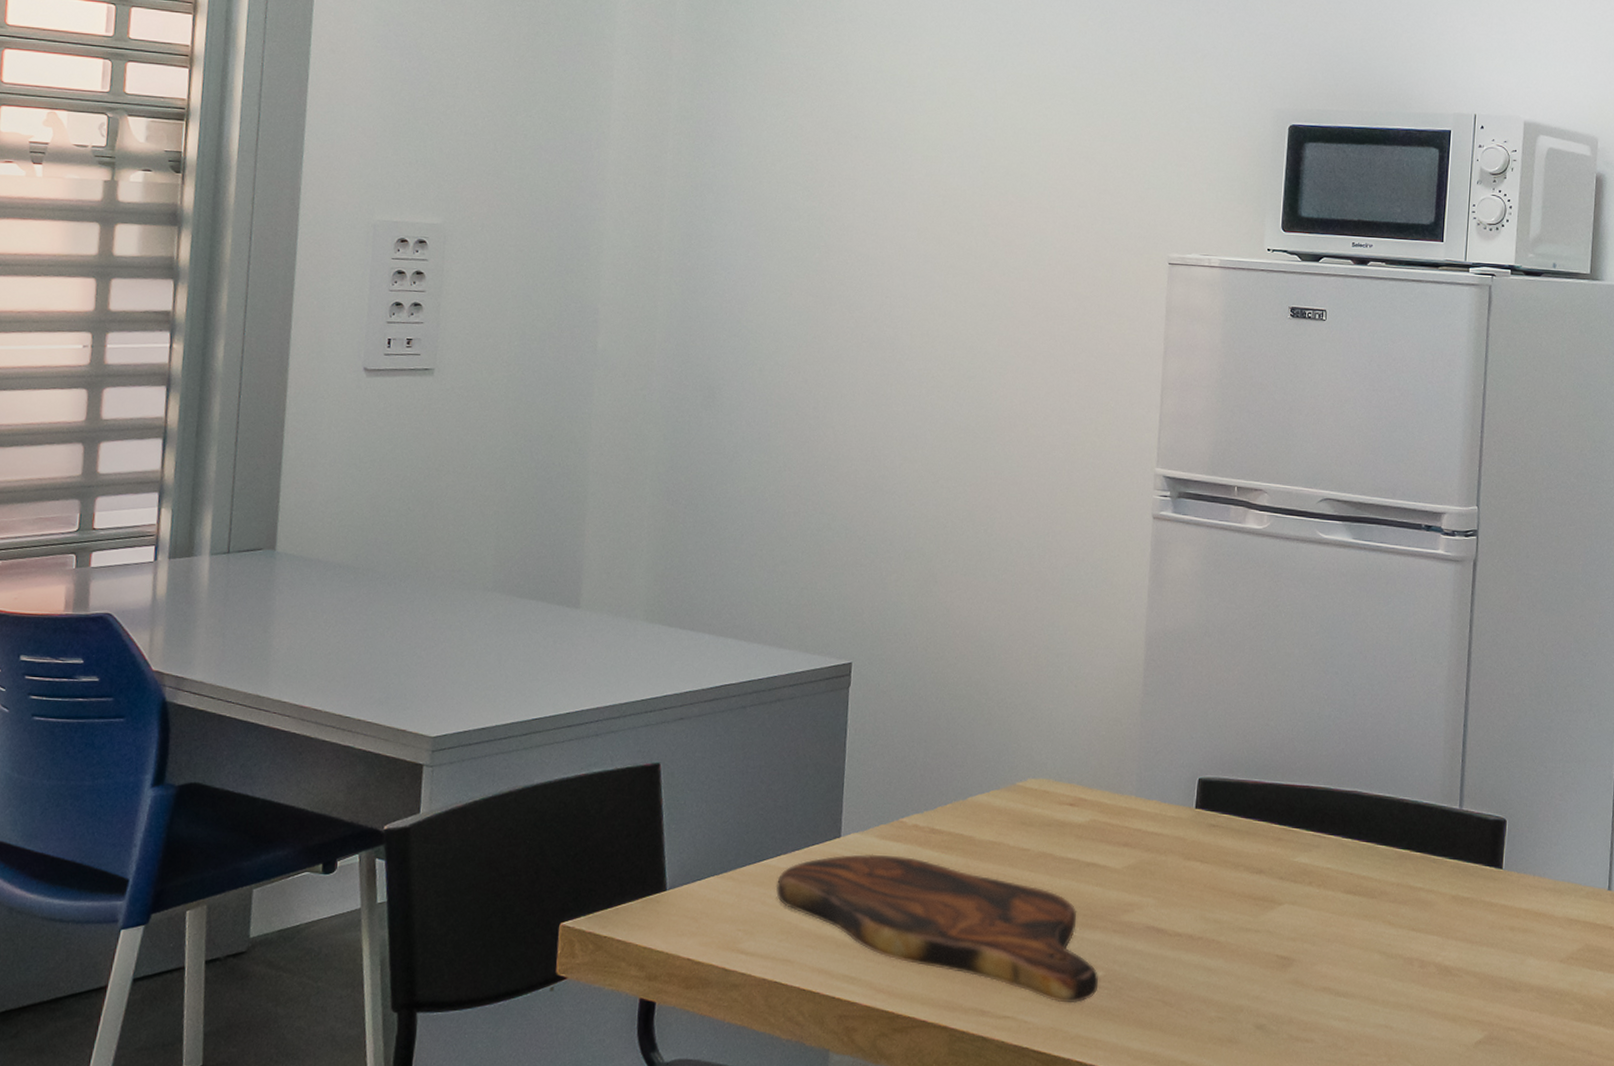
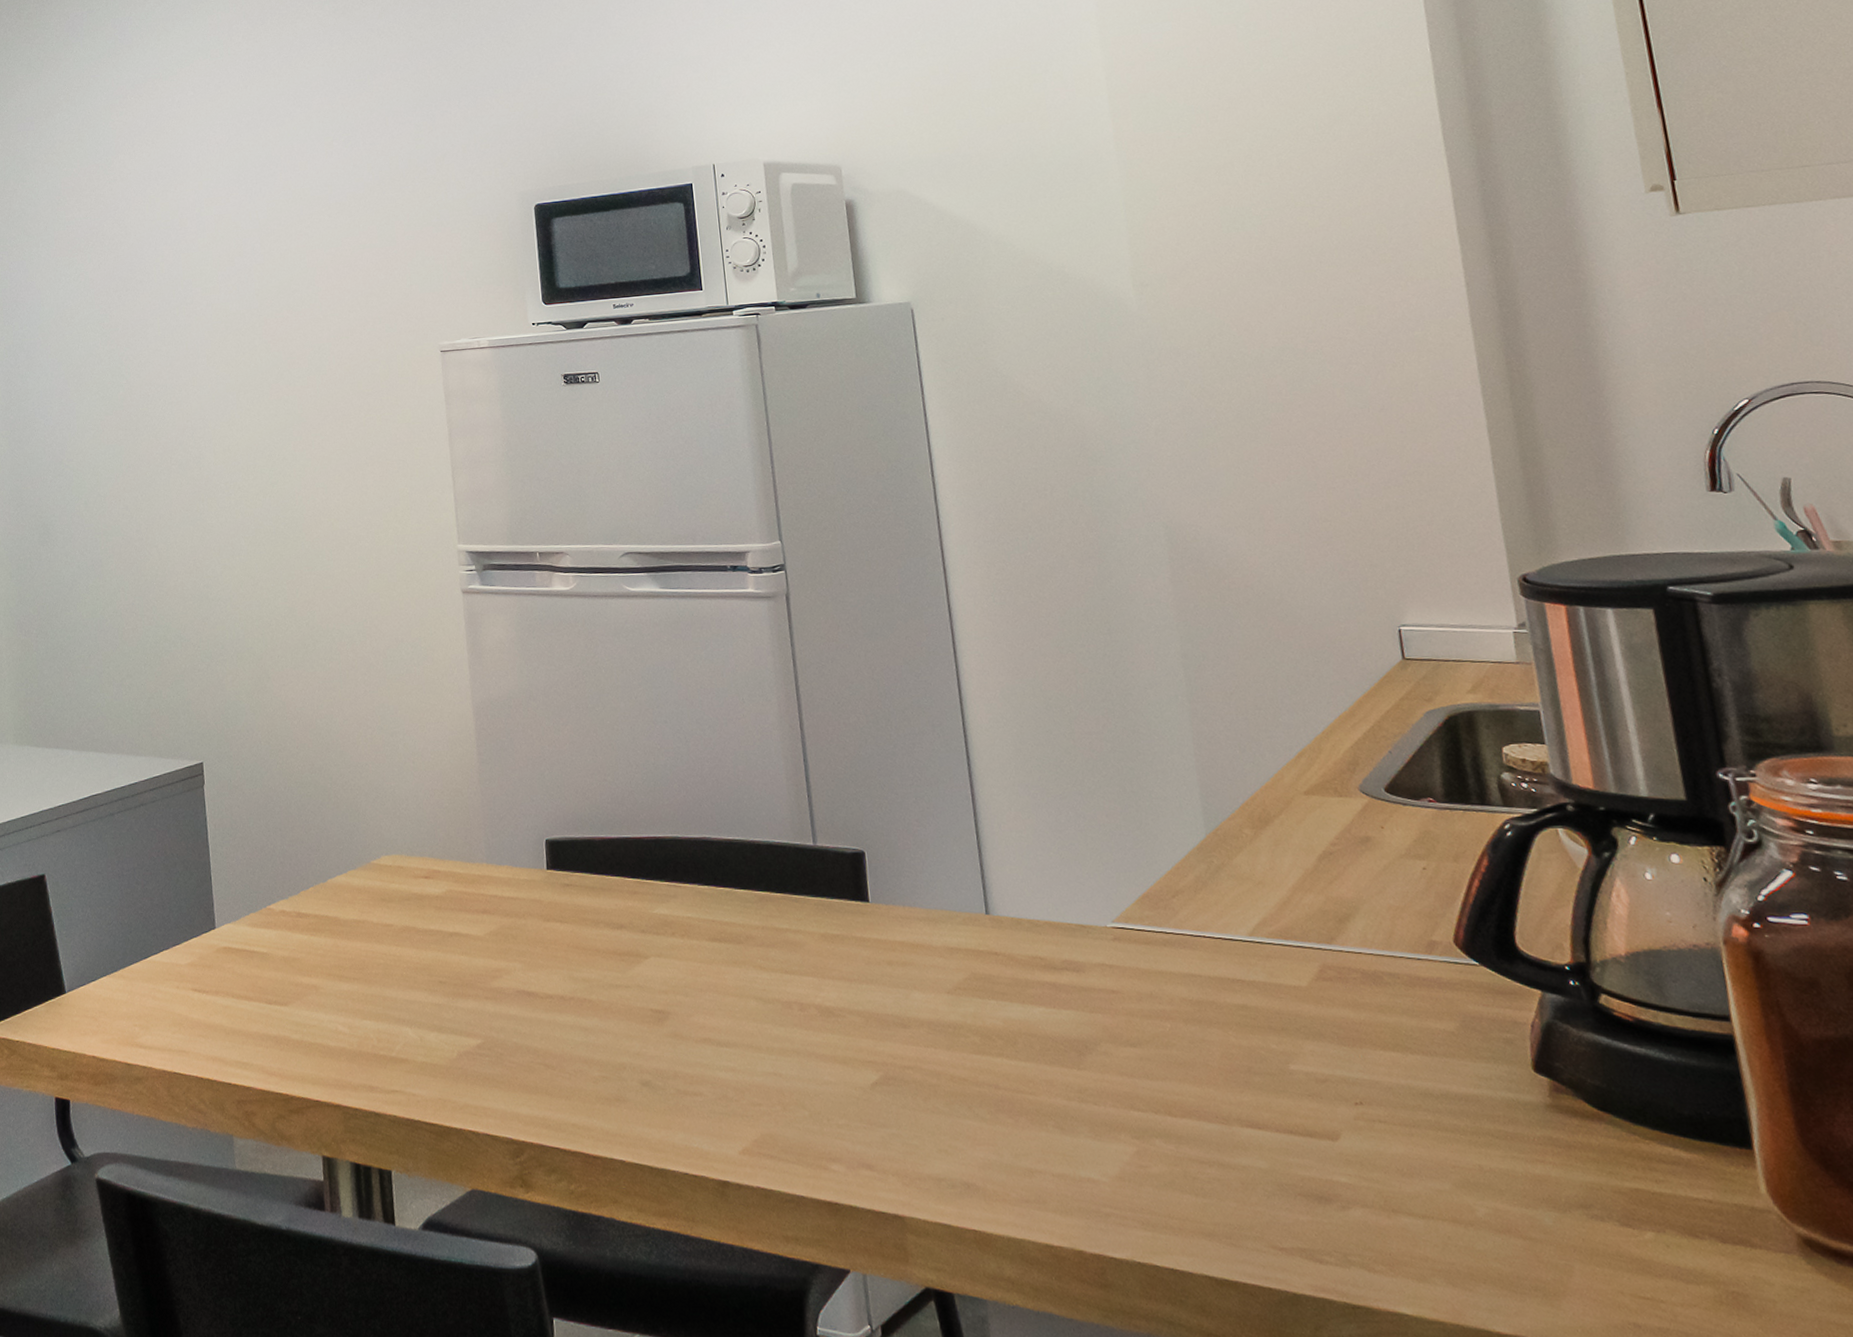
cutting board: present [775,854,1099,1004] -> none [162,941,479,1073]

